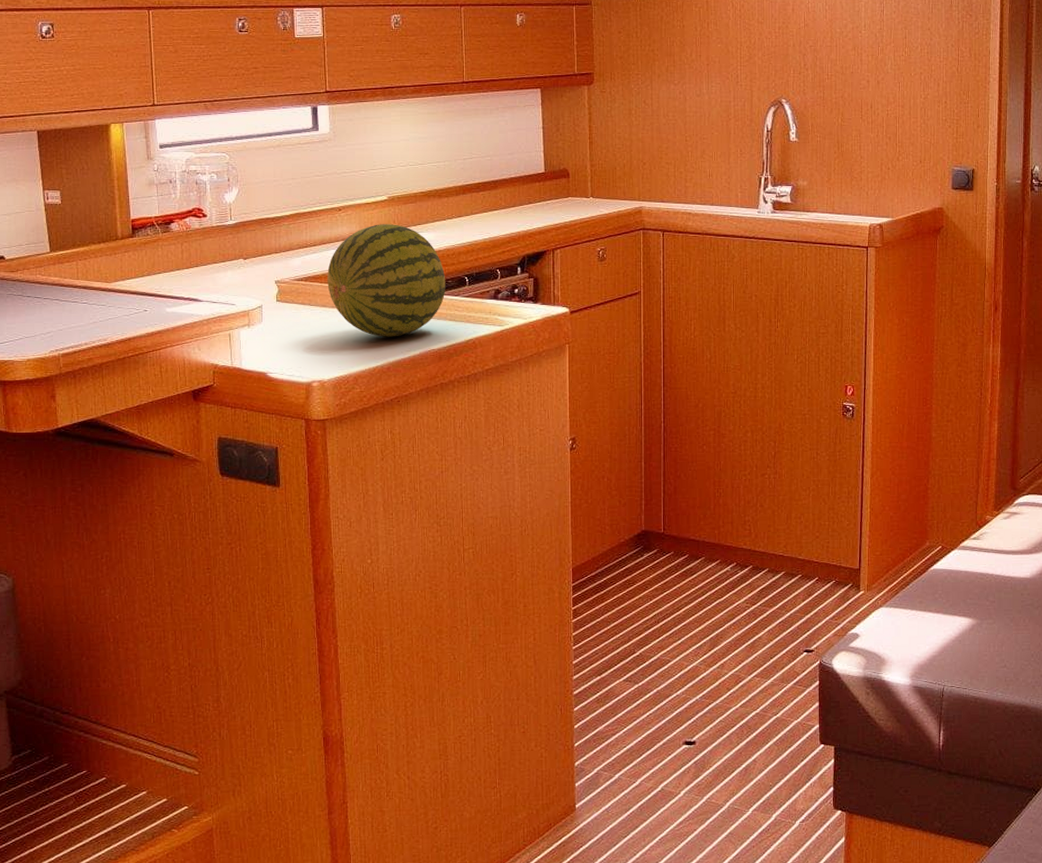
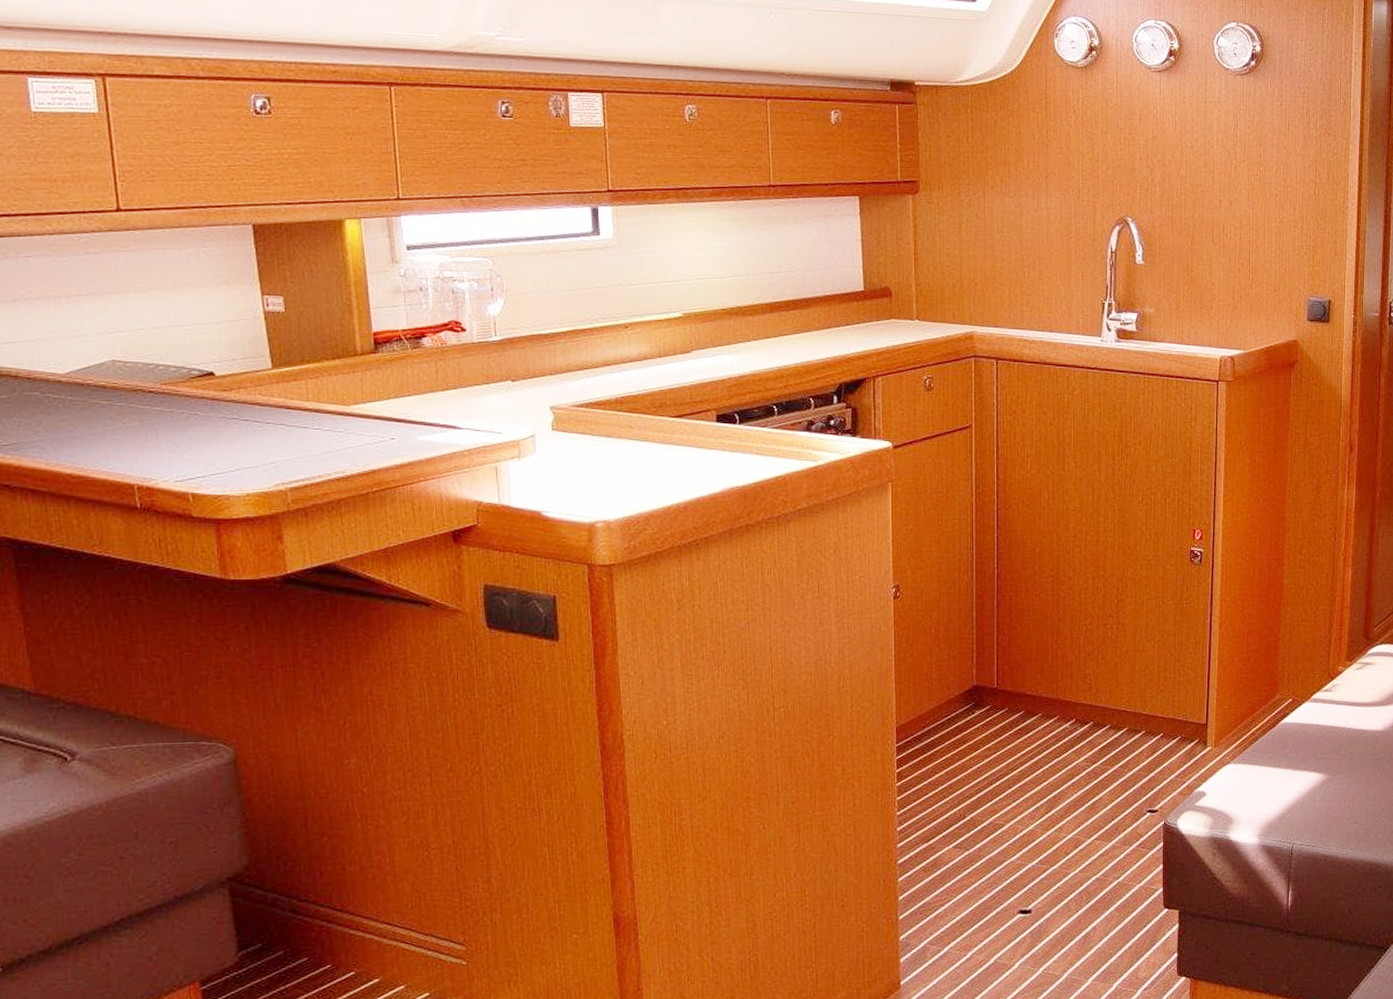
fruit: present [327,224,446,337] -> none [612,344,751,472]

